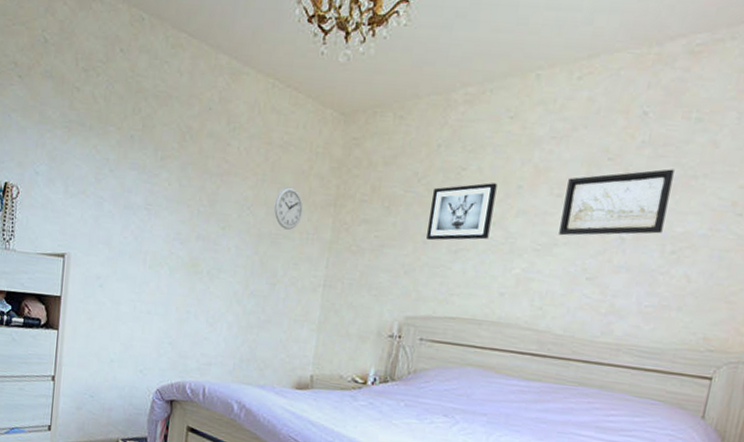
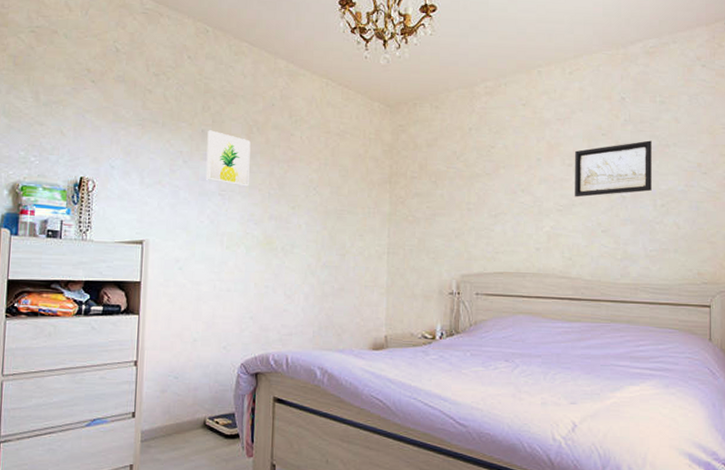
wall art: none [132,136,183,202] -> present [205,130,251,187]
wall clock: present [273,187,303,230] -> none [337,169,363,206]
wall art: present [427,183,498,241] -> none [469,157,521,208]

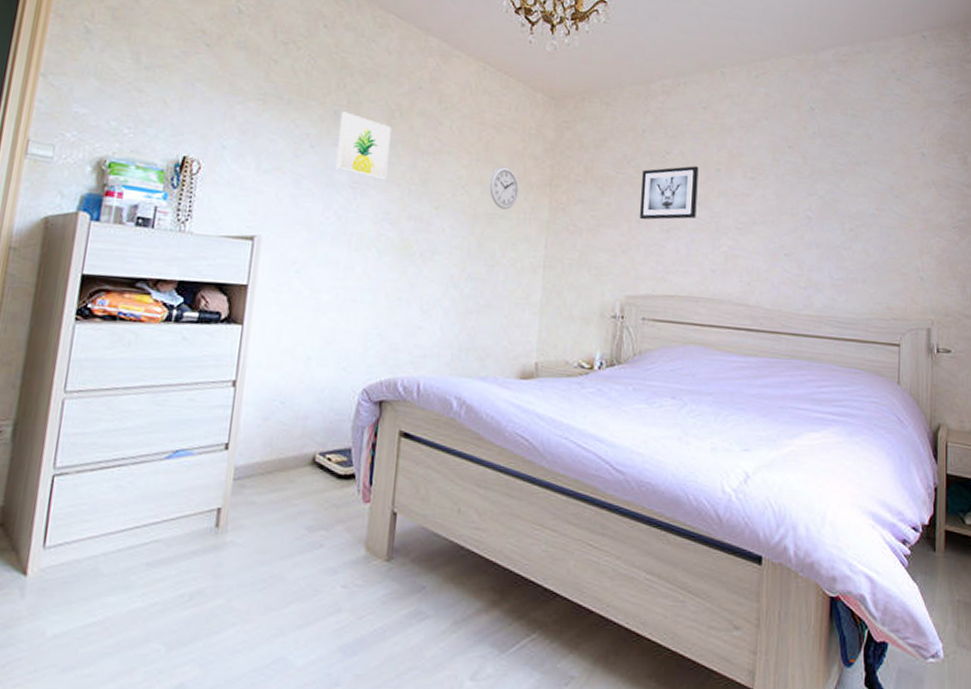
wall clock: none [337,169,363,206] -> present [489,166,519,210]
wall art: none [469,157,521,208] -> present [640,166,699,220]
wall art: present [575,140,652,197] -> none [756,156,842,215]

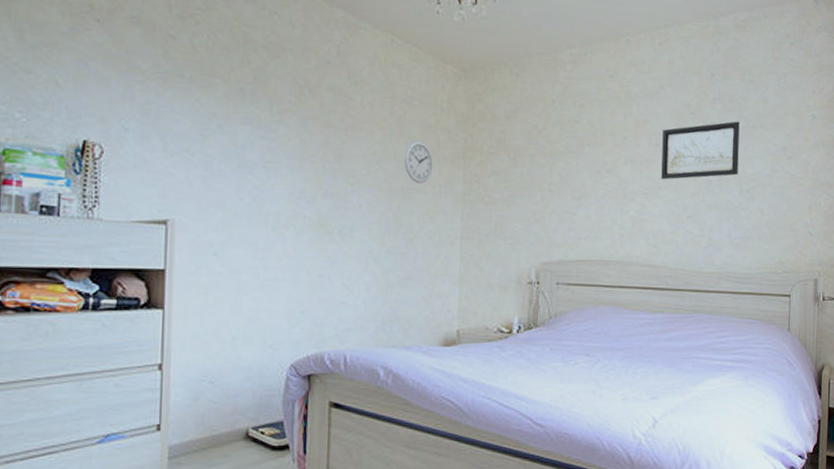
wall art: present [335,111,392,180] -> none [245,89,301,158]
wall art: present [640,166,699,220] -> none [551,134,607,189]
wall art: none [756,156,842,215] -> present [661,121,740,180]

